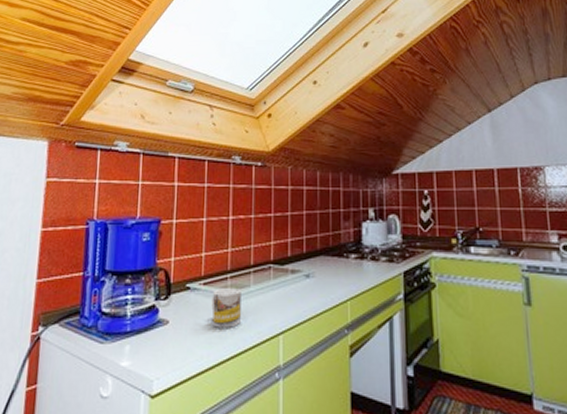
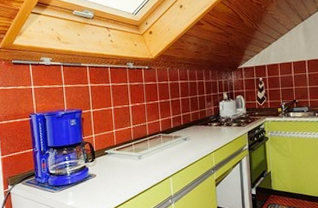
mug: present [211,288,241,328] -> none [123,151,144,176]

